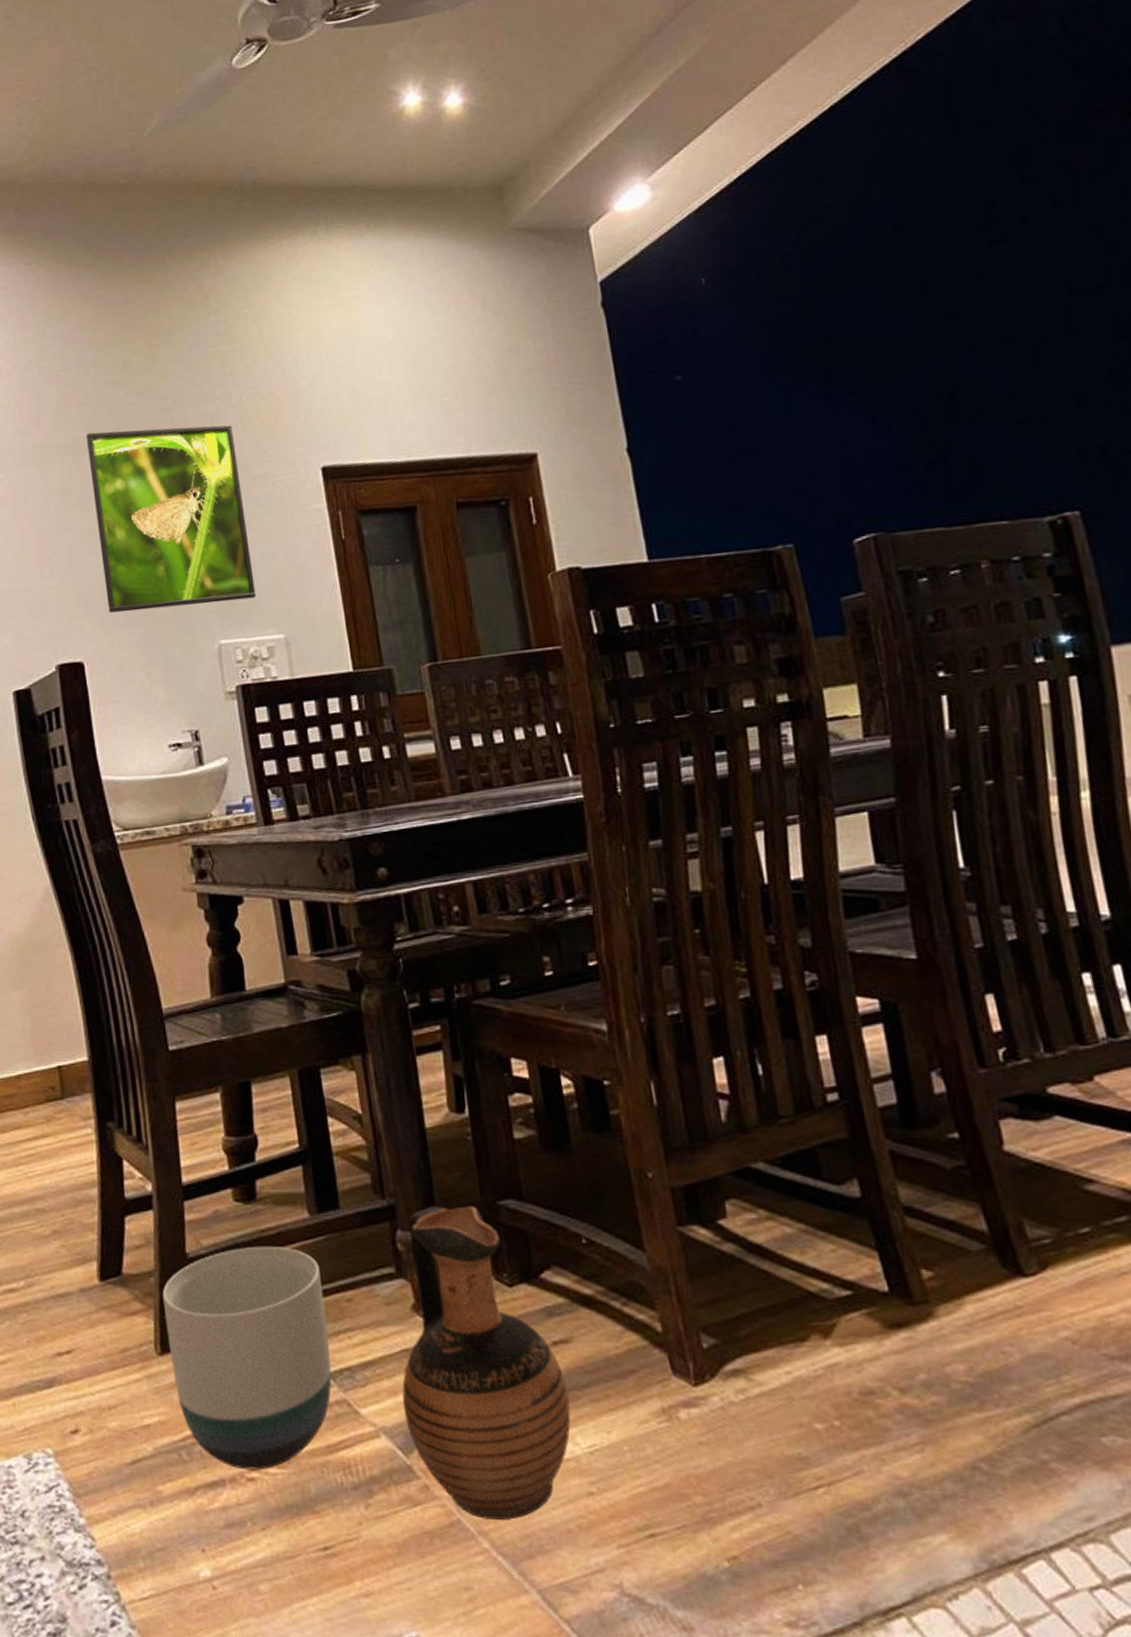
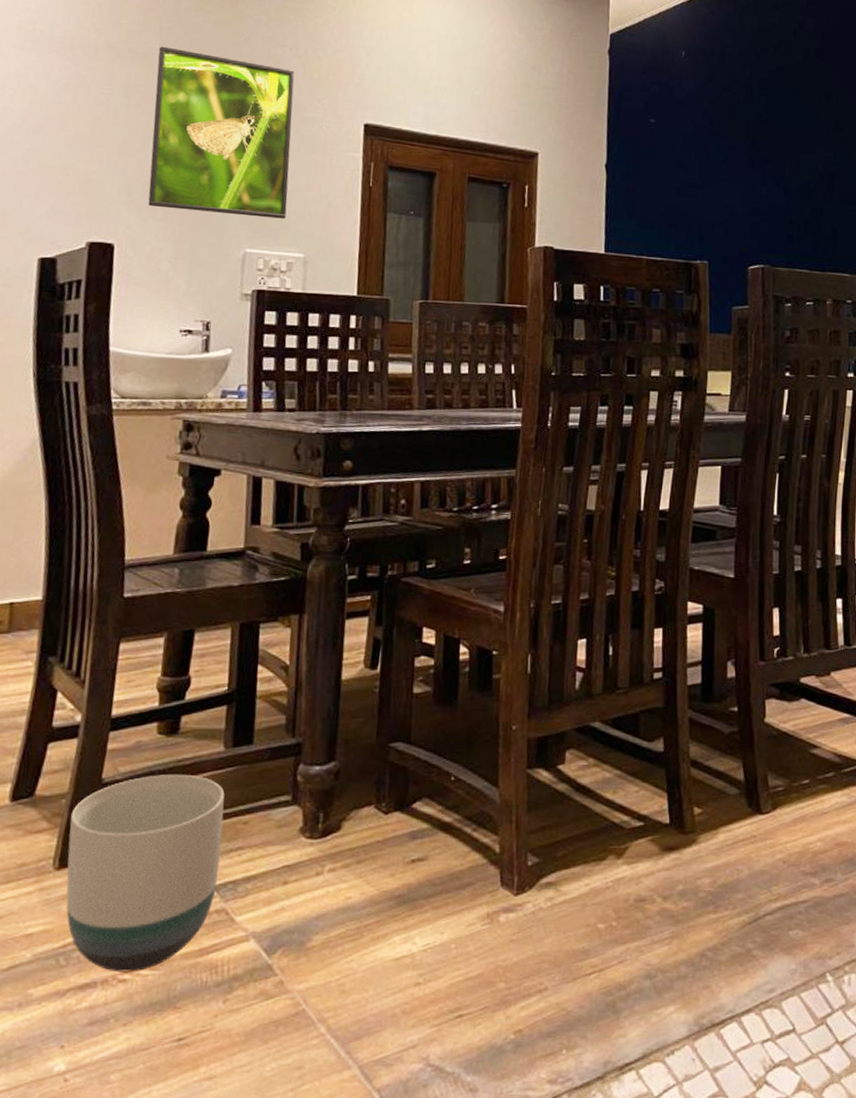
ceramic jug: present [402,1206,571,1520] -> none [274,746,416,1008]

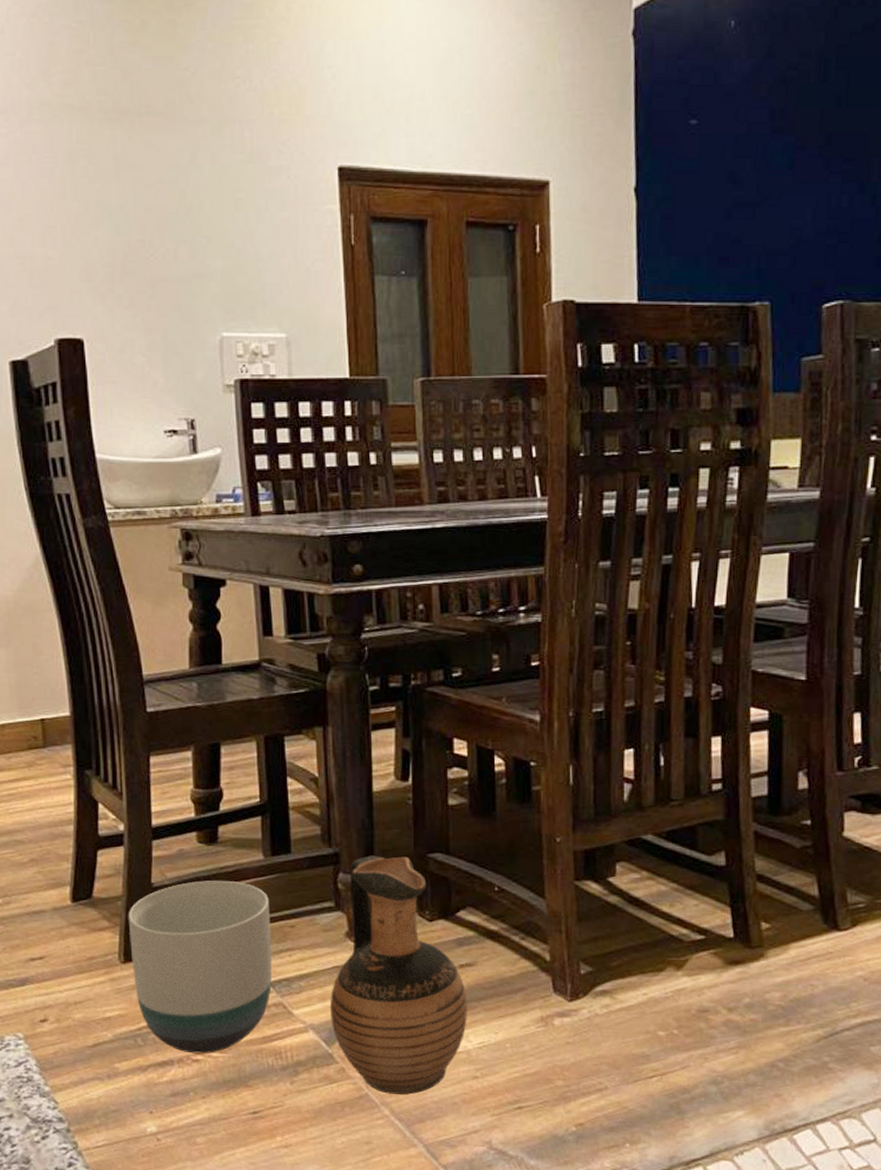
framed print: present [148,46,295,219] -> none [97,96,261,294]
ceramic jug: none [274,746,416,1008] -> present [331,855,468,1095]

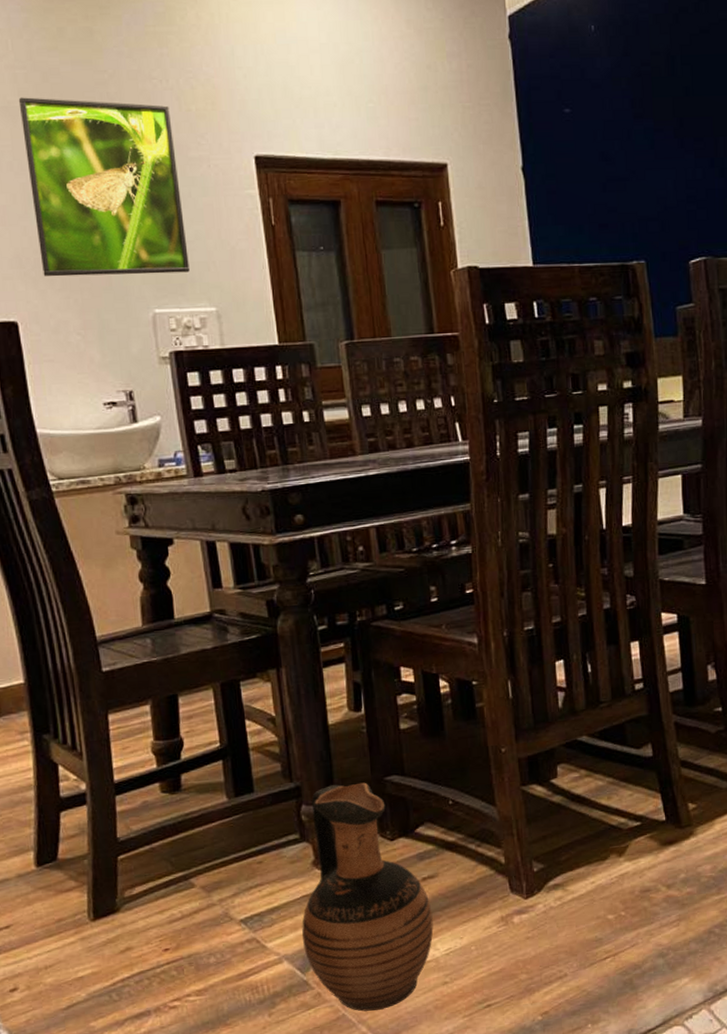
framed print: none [97,96,261,294] -> present [18,97,190,277]
planter: present [128,880,272,1054] -> none [95,826,244,1001]

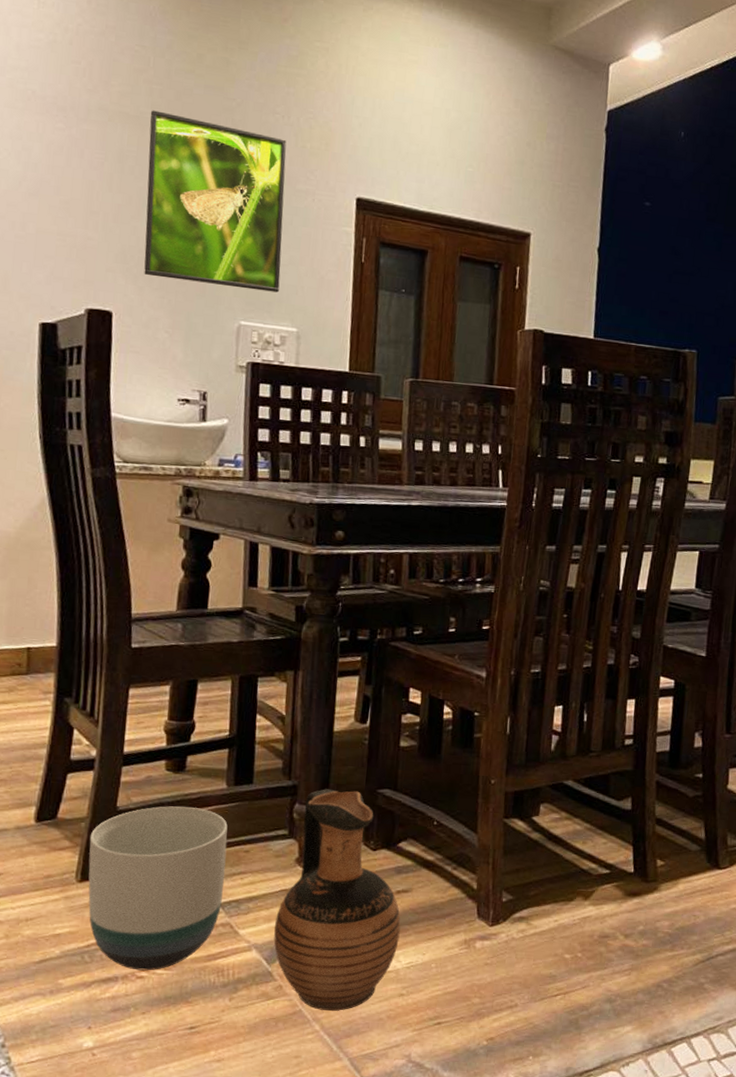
planter: none [95,826,244,1001] -> present [88,806,228,971]

